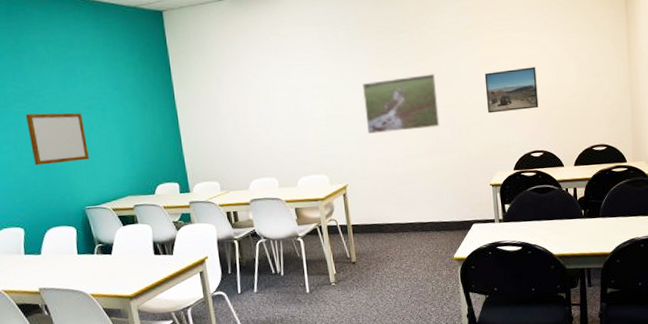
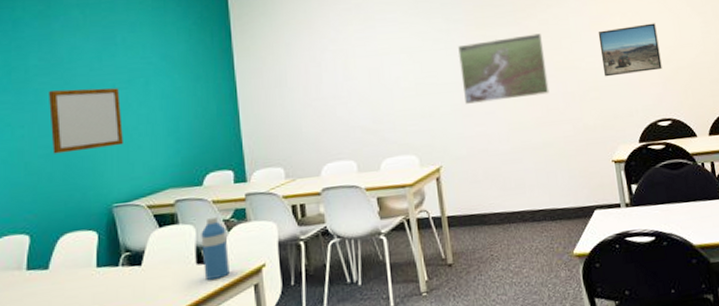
water bottle: none [156,219,180,267] -> present [201,216,230,280]

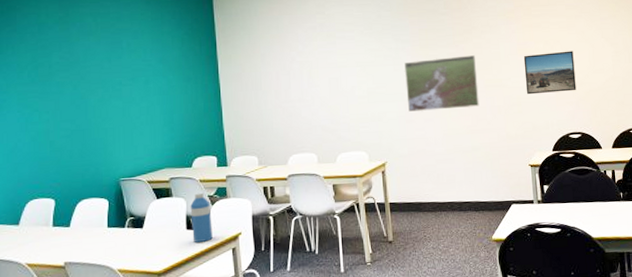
writing board: present [48,88,123,154] -> none [67,83,128,136]

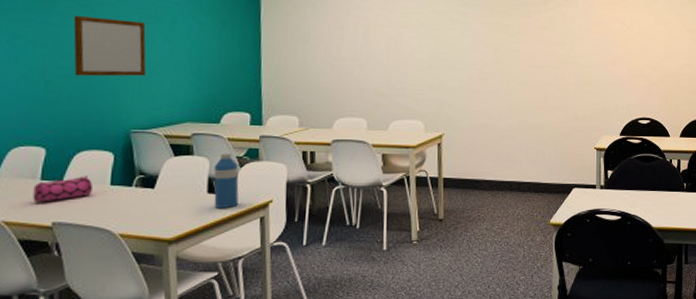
pencil case: none [48,221,95,246] -> present [33,176,94,203]
writing board: none [67,83,128,136] -> present [73,16,146,77]
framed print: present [404,55,480,112] -> none [471,27,549,83]
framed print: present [523,51,577,95] -> none [598,33,650,75]

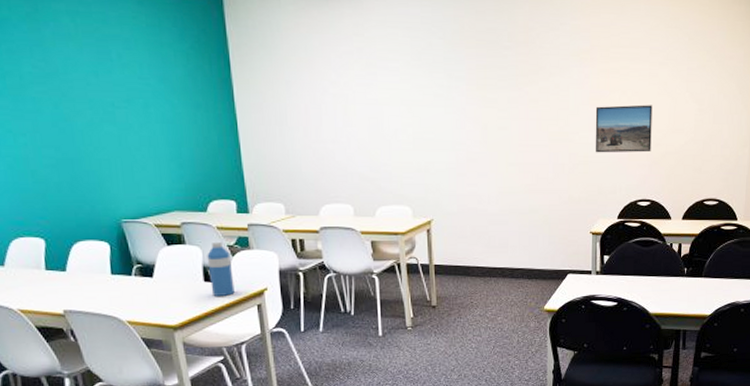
pencil case: present [33,176,94,203] -> none [40,266,96,292]
writing board: present [73,16,146,77] -> none [46,102,127,166]
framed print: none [598,33,650,75] -> present [595,104,653,153]

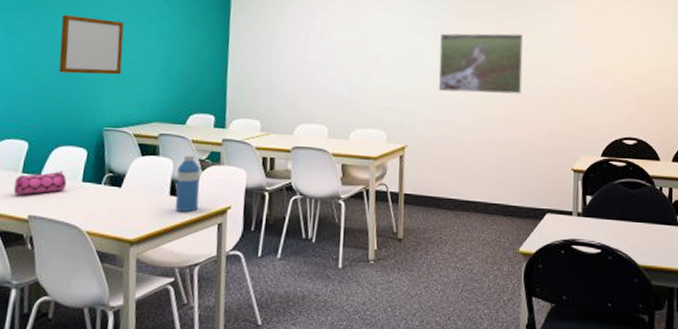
pencil case: none [40,266,96,292] -> present [13,171,67,195]
writing board: none [46,102,127,166] -> present [58,15,124,75]
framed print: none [457,101,541,164] -> present [438,33,523,94]
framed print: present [595,104,653,153] -> none [577,41,638,89]

